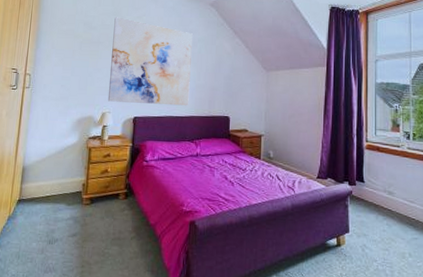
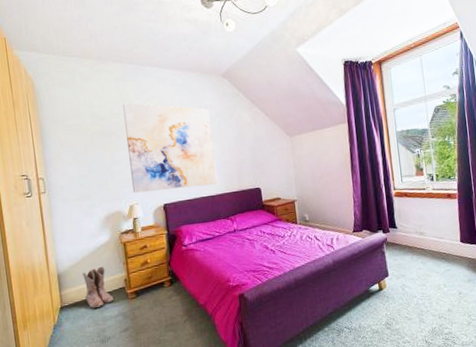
boots: none [43,167,69,208] -> present [82,266,114,309]

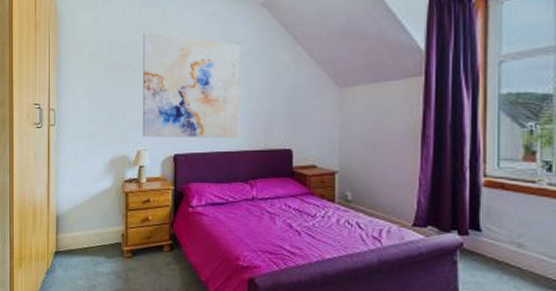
boots: present [82,266,114,309] -> none [81,215,108,261]

